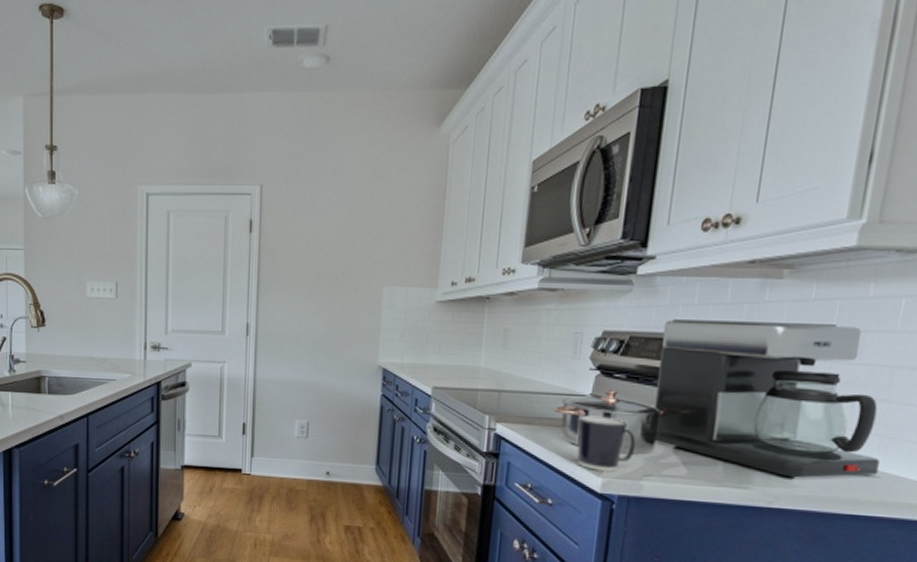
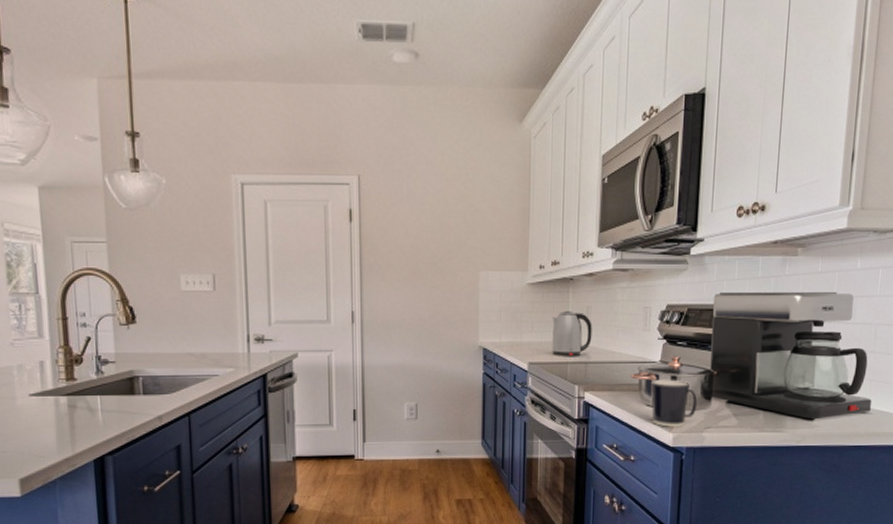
kettle: none [460,333,510,384] -> present [552,311,592,357]

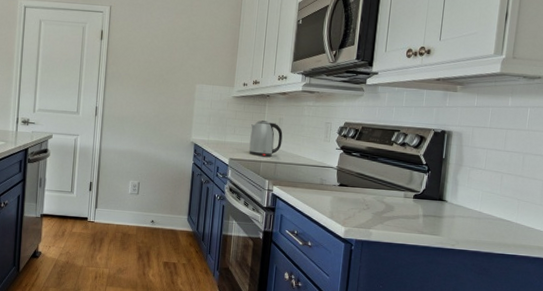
cooking pot: present [631,356,719,411] -> none [312,164,386,210]
mug: present [650,379,698,427] -> none [328,181,367,222]
coffee maker: present [710,292,872,420] -> none [378,116,520,229]

